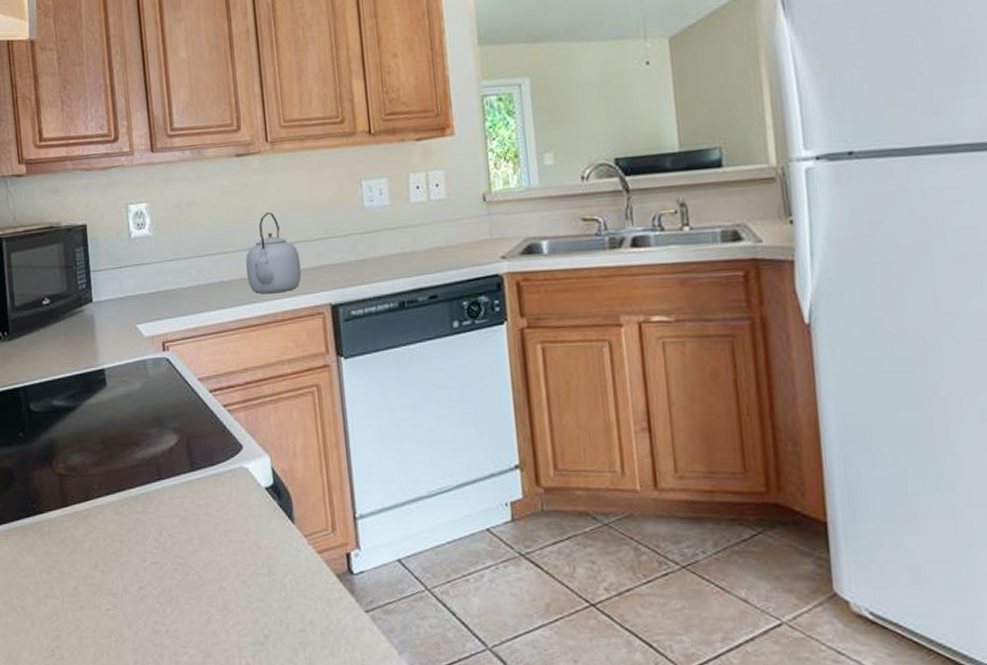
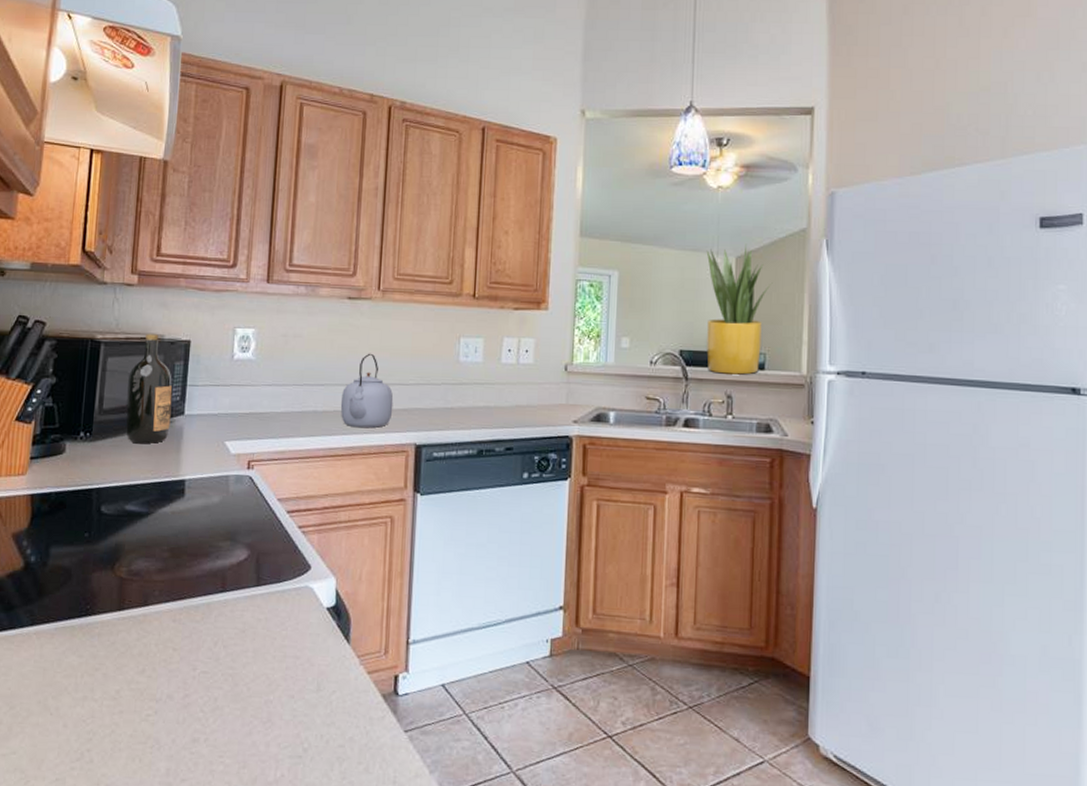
wine bottle: none [33,222,81,338] -> present [126,334,173,444]
planter: none [631,19,719,180] -> present [706,243,773,375]

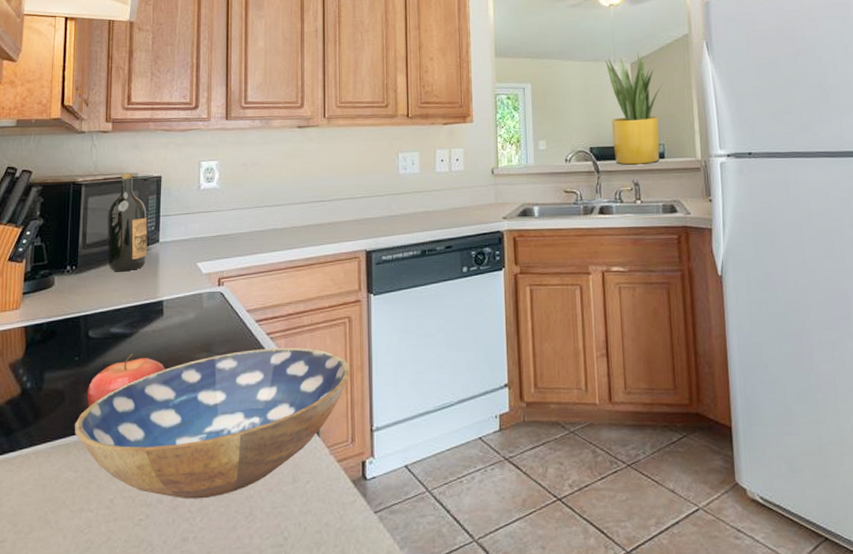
bowl: none [80,543,389,699] -> present [74,347,351,499]
fruit: none [95,535,185,589] -> present [86,353,166,407]
teakettle: present [340,353,394,428] -> none [297,173,344,241]

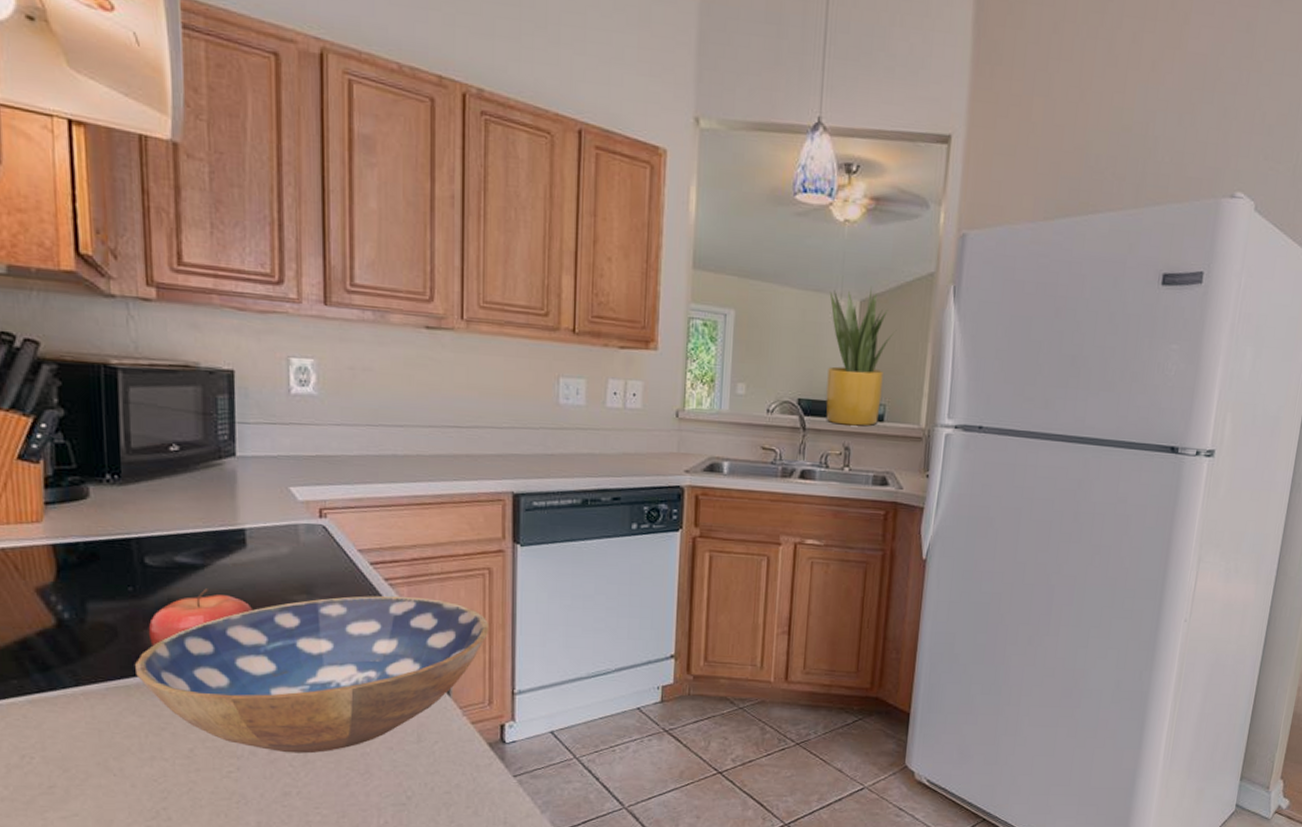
wine bottle: present [107,173,148,272] -> none [159,360,220,489]

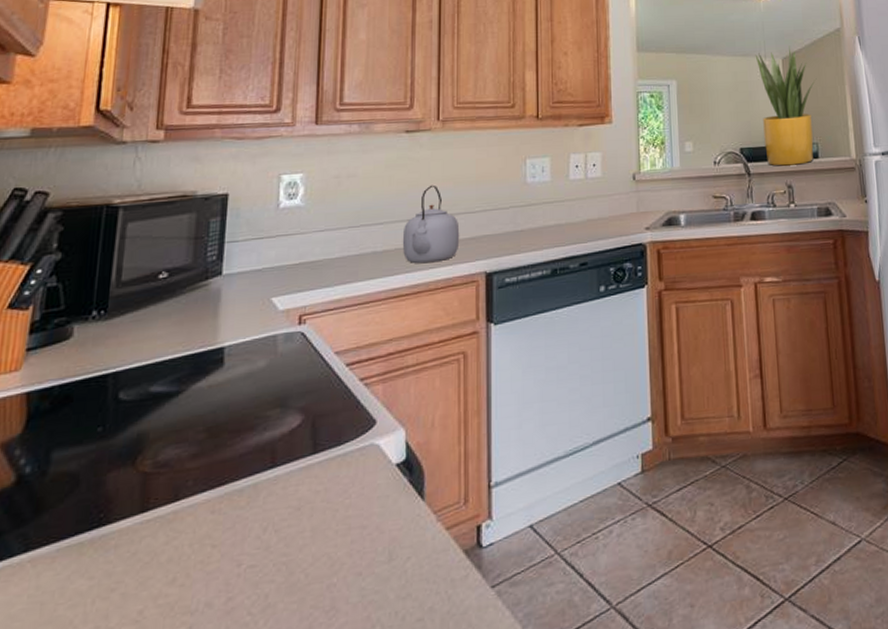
bowl: present [134,595,490,754] -> none [91,393,465,599]
fruit: present [148,588,253,647] -> none [111,417,225,492]
teakettle: none [424,391,486,475] -> present [402,185,460,264]

